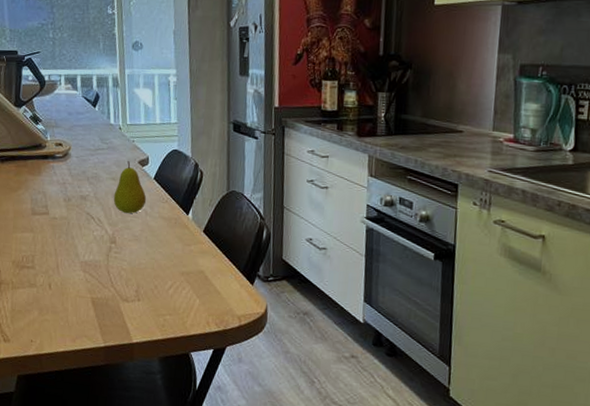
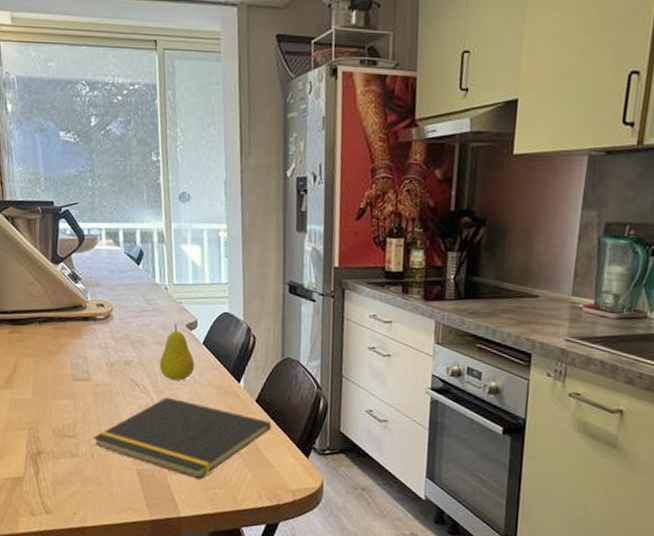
notepad: none [49,229,218,306] -> present [92,397,272,479]

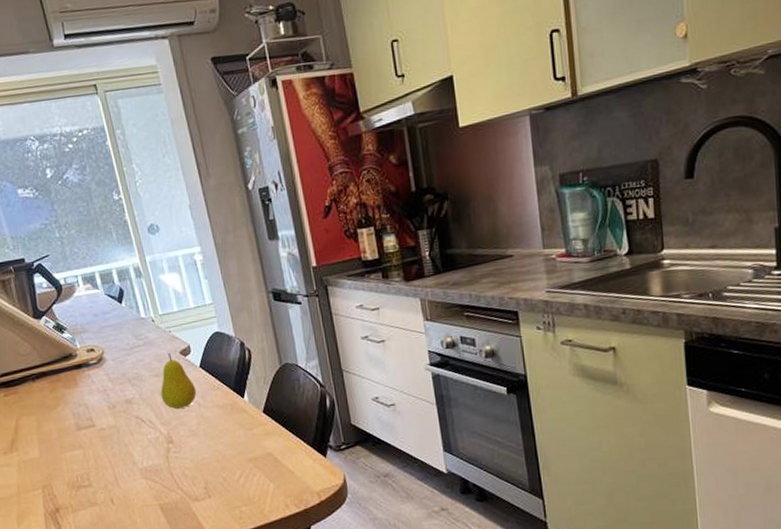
notepad: present [92,397,272,479] -> none [108,426,284,501]

